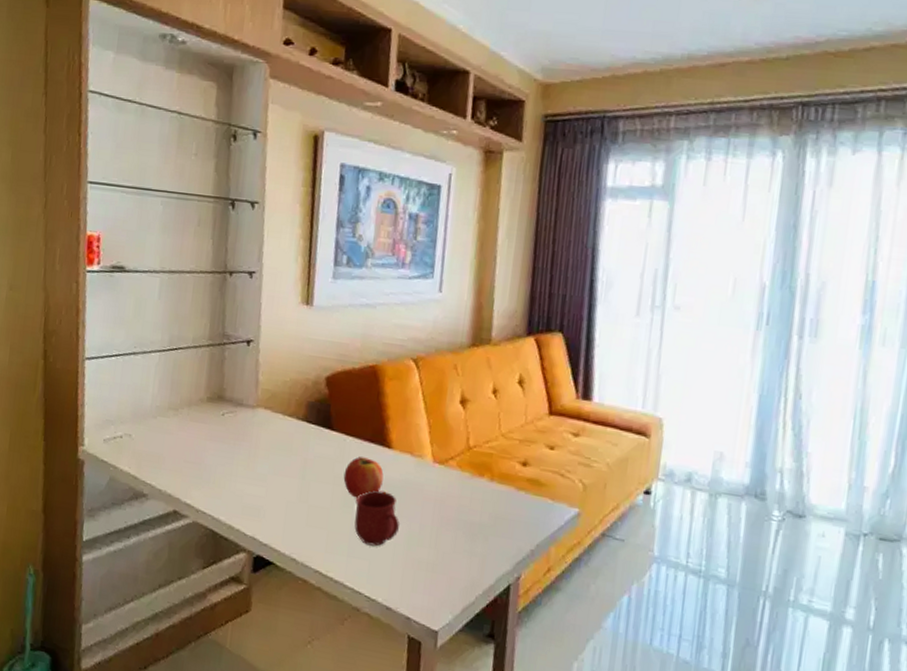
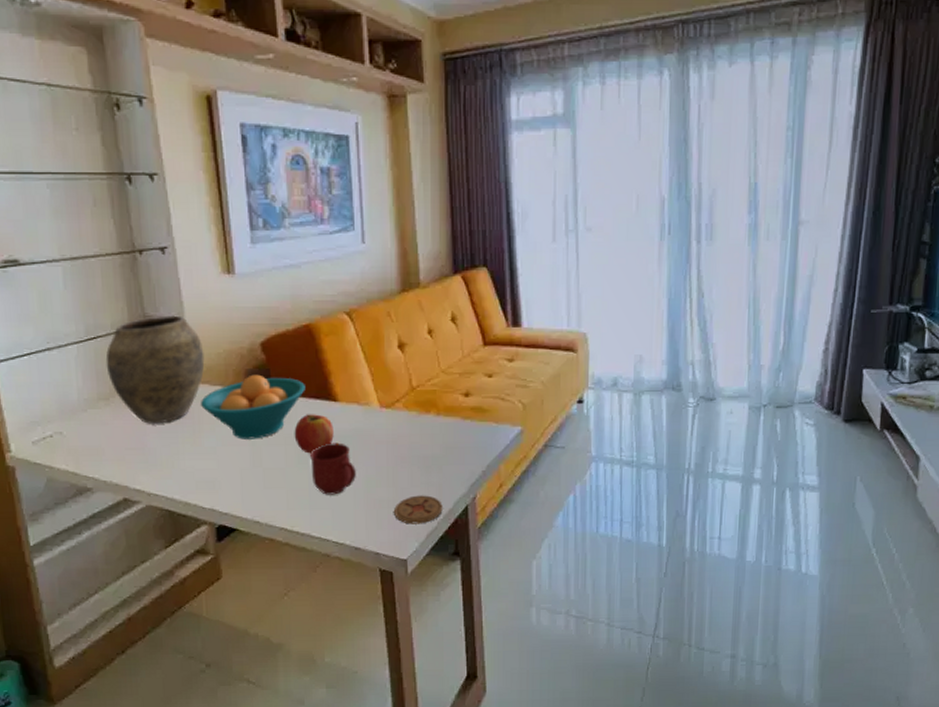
vase: none [181,336,272,443] -> present [105,315,205,425]
fruit bowl: none [260,407,362,474] -> present [201,374,305,440]
coaster: none [431,562,484,596] -> present [394,495,443,524]

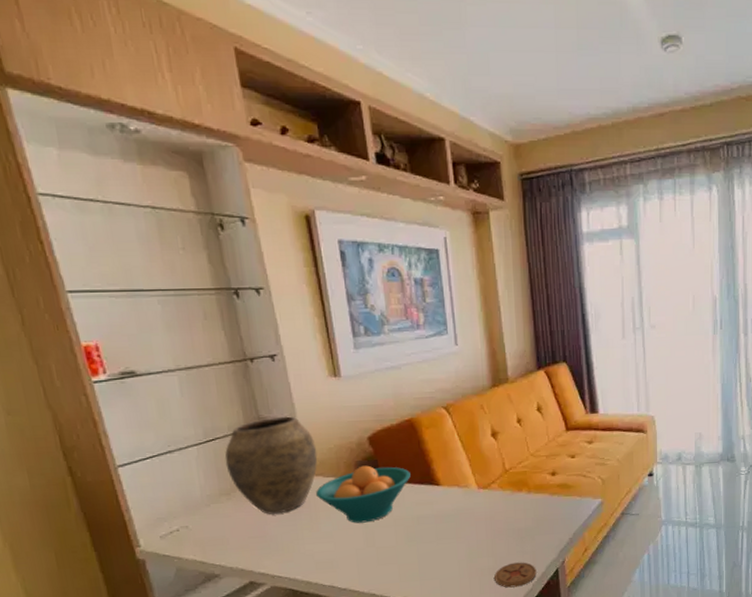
fruit: present [294,414,334,454] -> none [402,497,438,532]
mug: present [310,442,356,495] -> none [418,521,460,567]

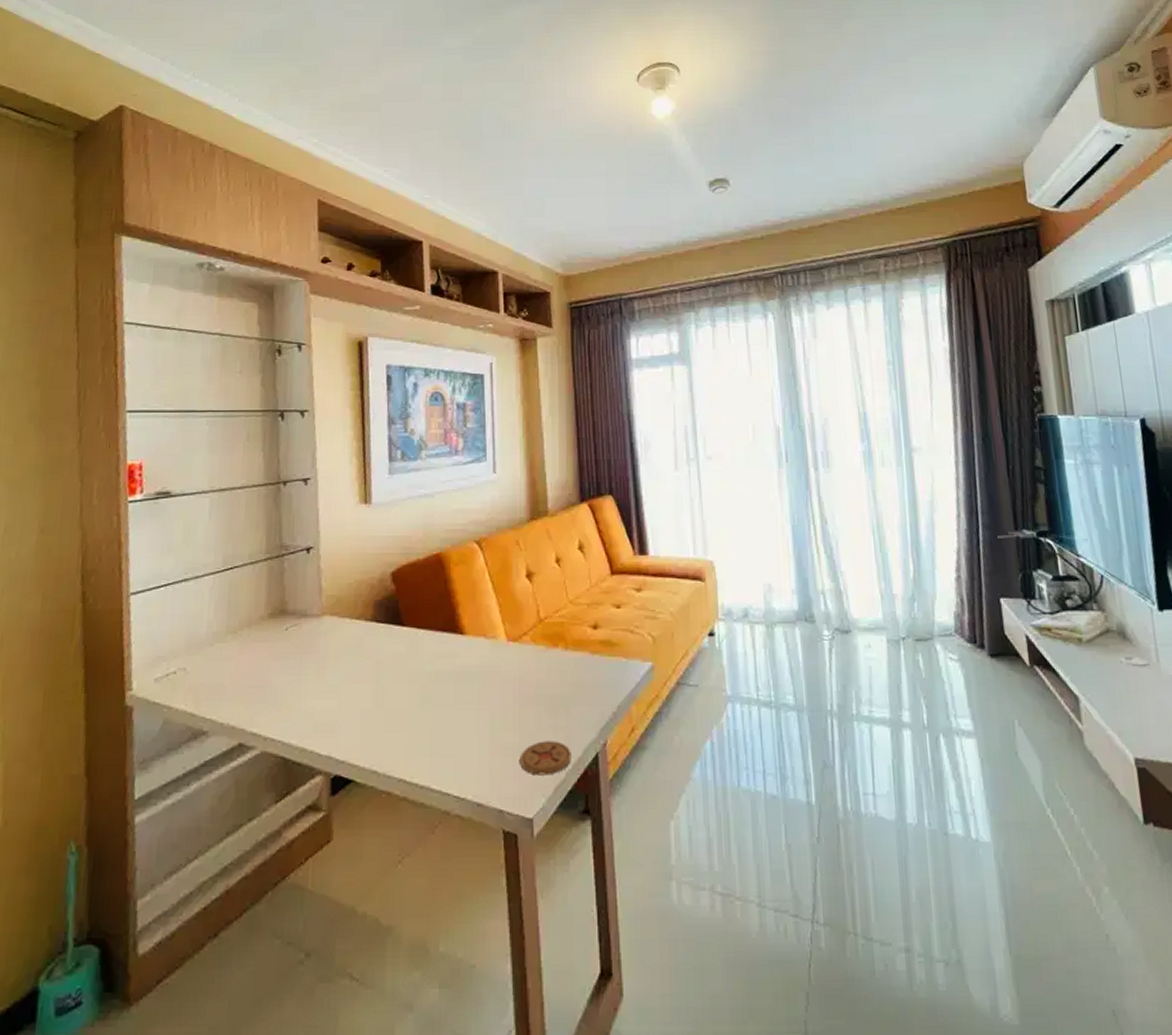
vase: present [224,416,318,515] -> none [238,545,336,661]
fruit bowl: present [316,465,411,523] -> none [328,606,433,676]

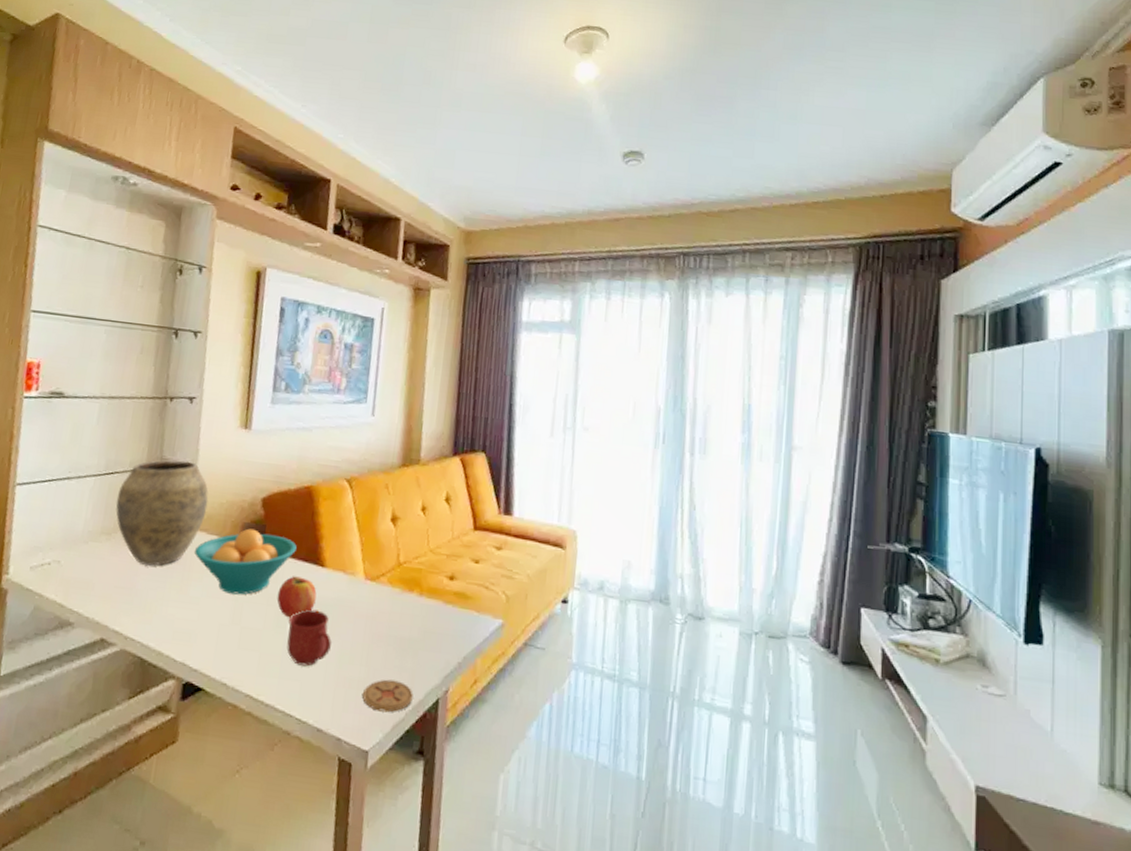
vase: none [238,545,336,661] -> present [115,460,209,567]
fruit bowl: none [328,606,433,676] -> present [195,528,297,595]
fruit: none [419,648,459,692] -> present [276,576,317,618]
mug: none [434,680,481,740] -> present [286,609,332,667]

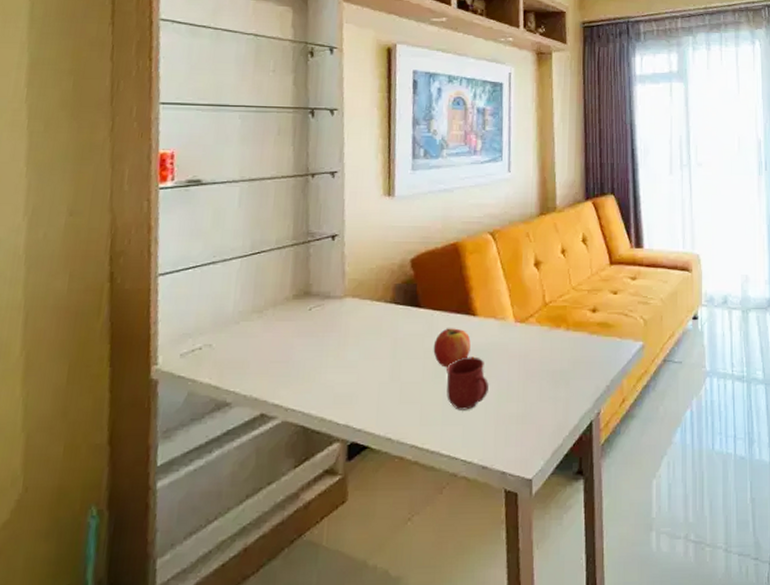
vase: present [115,460,209,567] -> none [265,233,358,338]
fruit bowl: present [195,528,297,595] -> none [349,289,448,353]
coaster: present [362,679,413,713] -> none [522,410,569,441]

